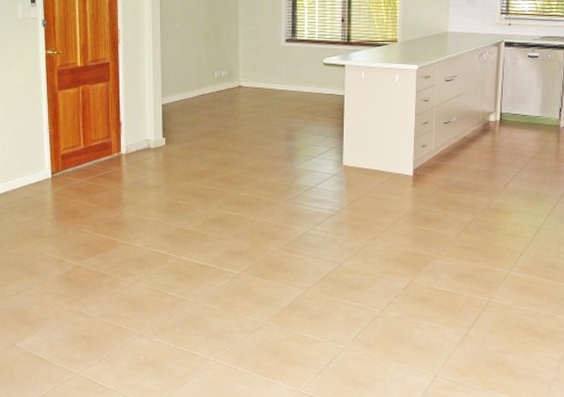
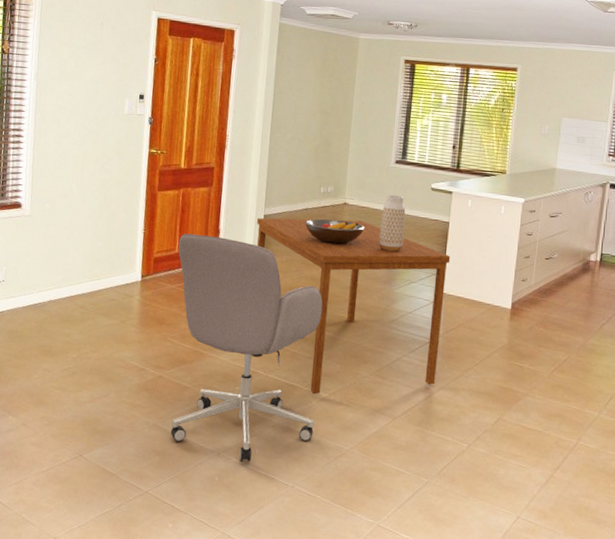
chair: none [83,129,229,341] -> present [170,233,323,463]
dining table: none [156,101,348,273] -> present [257,218,451,395]
fruit bowl: none [202,103,262,126] -> present [304,218,365,244]
vase: none [276,73,301,130] -> present [378,194,406,253]

